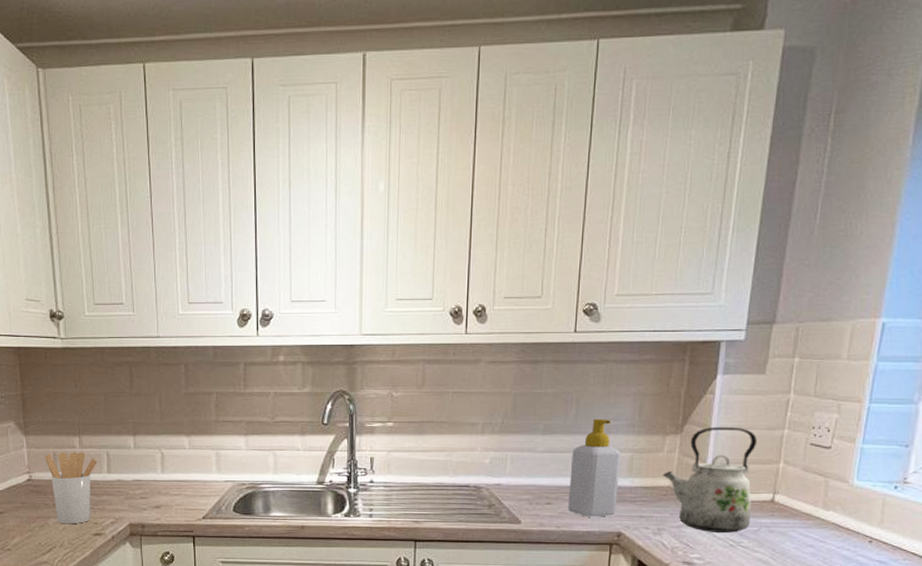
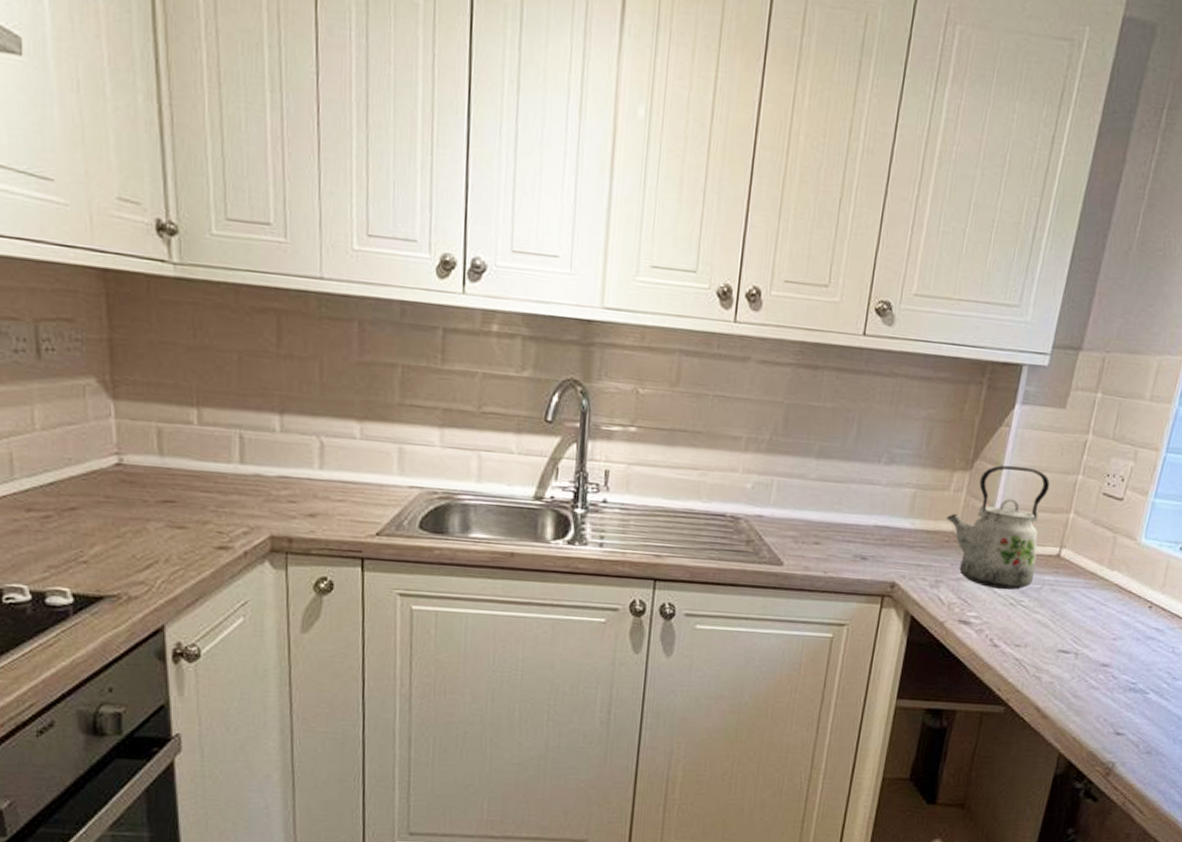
utensil holder: present [46,451,97,524] -> none [145,428,225,532]
soap bottle: present [567,418,621,517] -> none [837,444,903,563]

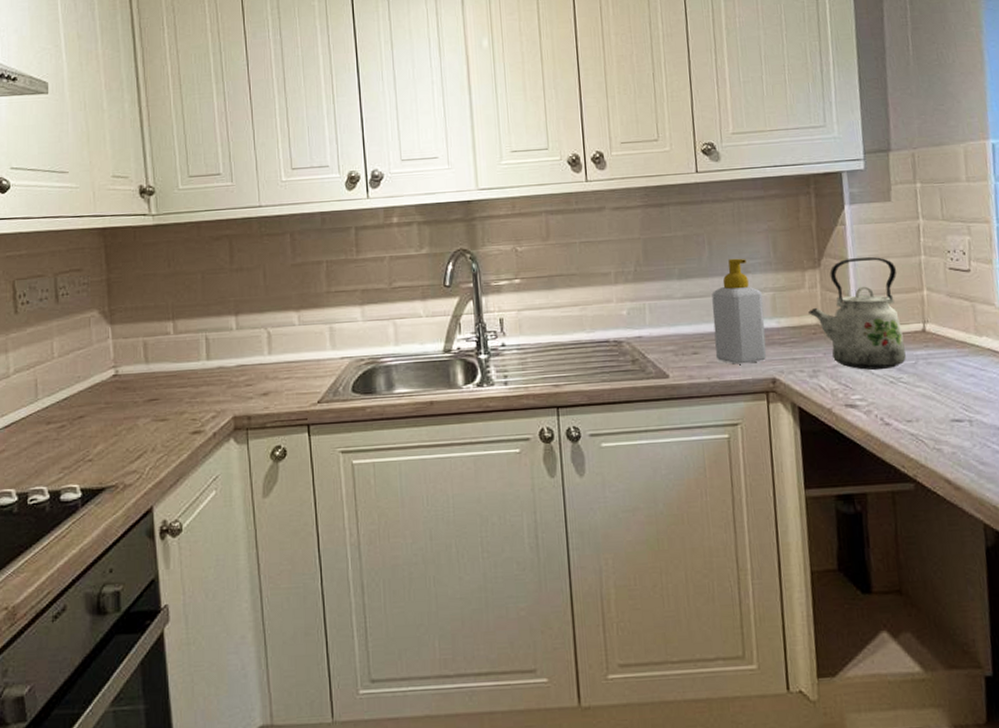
soap bottle: none [837,444,903,563] -> present [712,258,767,364]

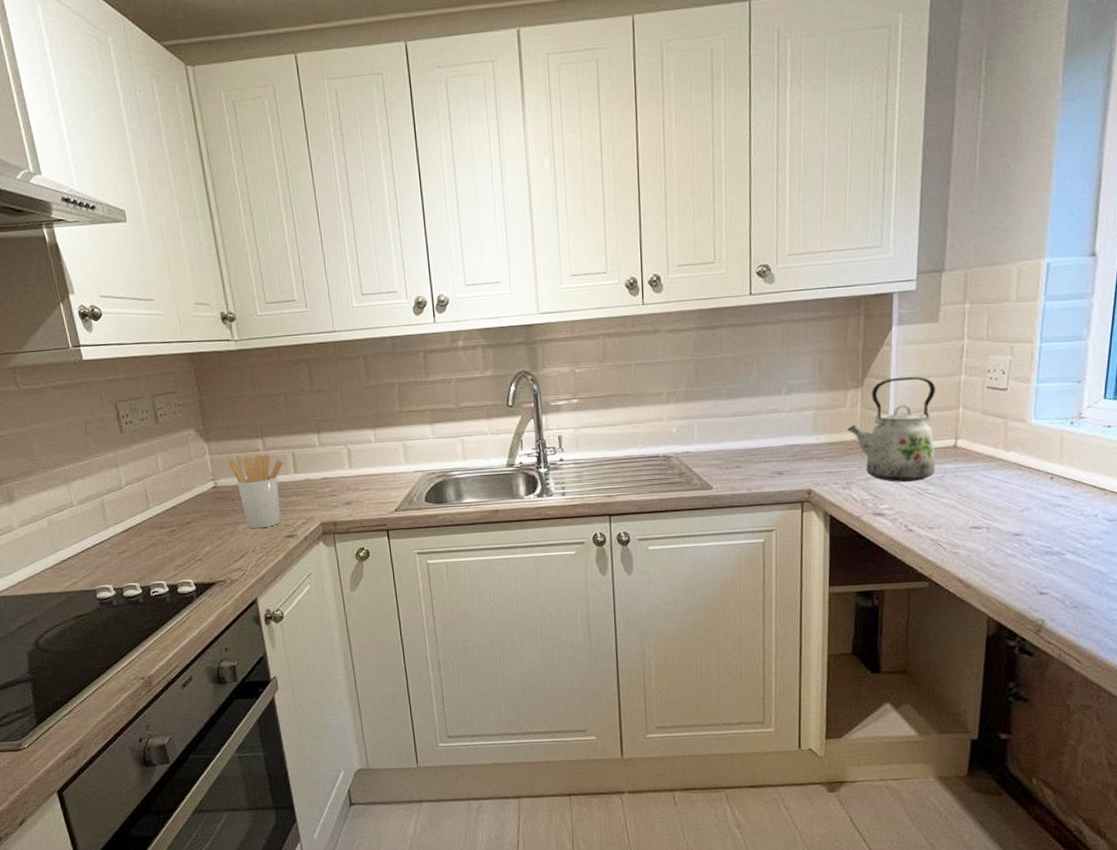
utensil holder: none [135,338,195,424] -> present [229,454,283,529]
soap bottle: present [712,258,767,364] -> none [756,378,805,477]

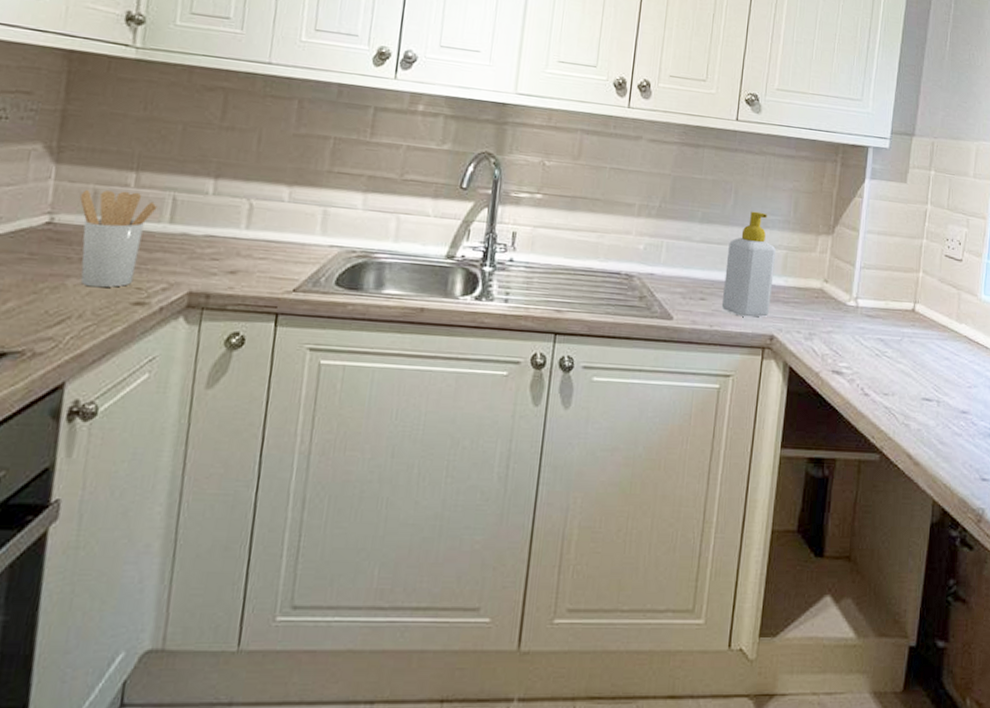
soap bottle: none [756,378,805,477] -> present [721,211,776,317]
kettle: present [847,377,936,482] -> none [815,230,900,342]

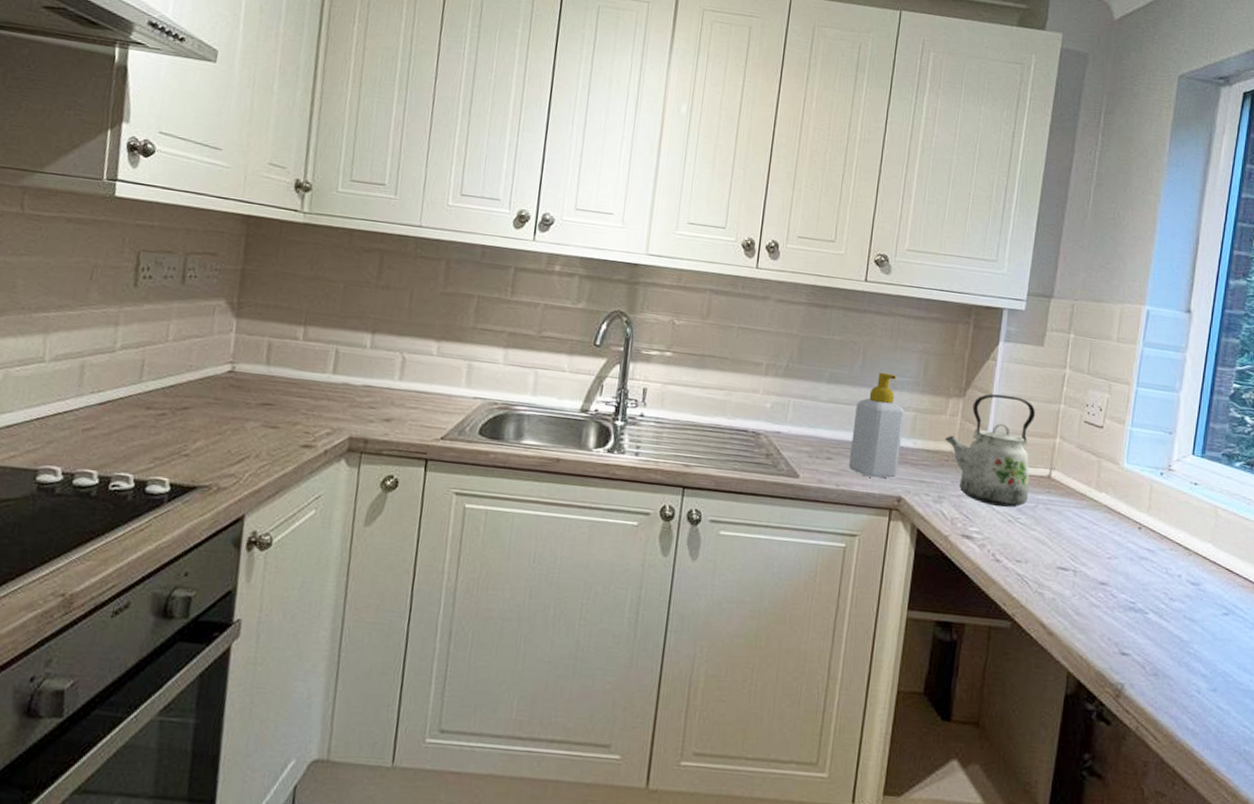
utensil holder: present [80,190,158,288] -> none [257,342,323,431]
kettle: none [815,230,900,342] -> present [945,393,1036,508]

